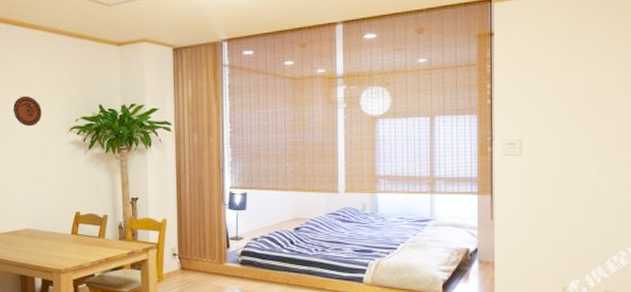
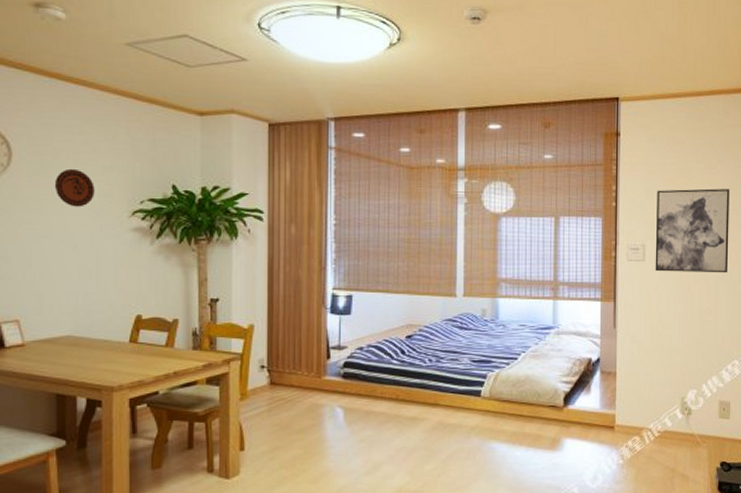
wall art: none [532,81,612,165] -> present [655,188,730,273]

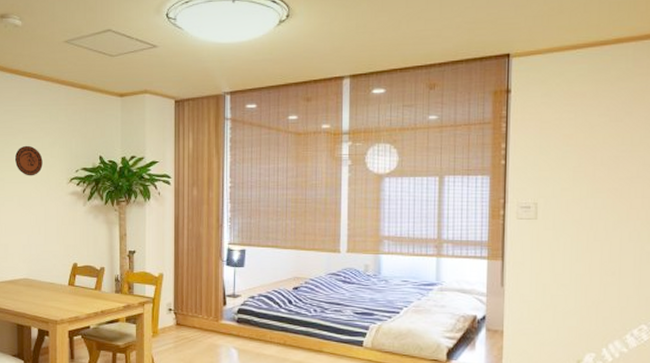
wall art: present [655,188,730,273] -> none [548,143,639,233]

